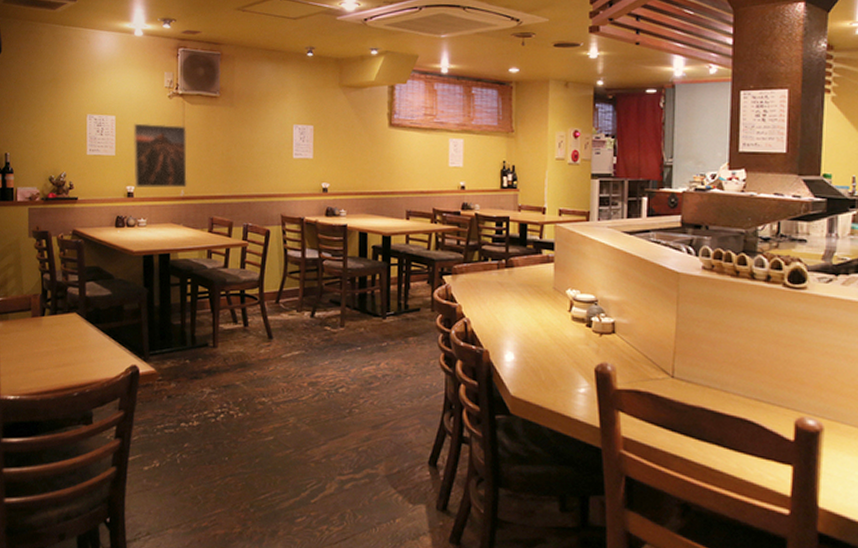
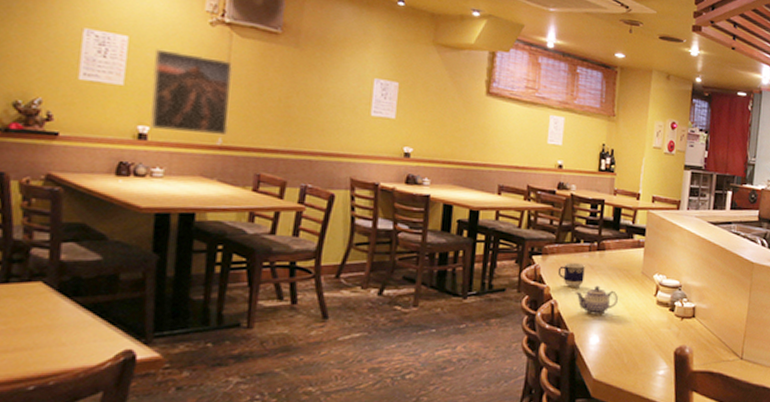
cup: none [468,281,496,305] -> present [557,263,586,288]
teapot: none [488,303,530,332] -> present [576,285,618,315]

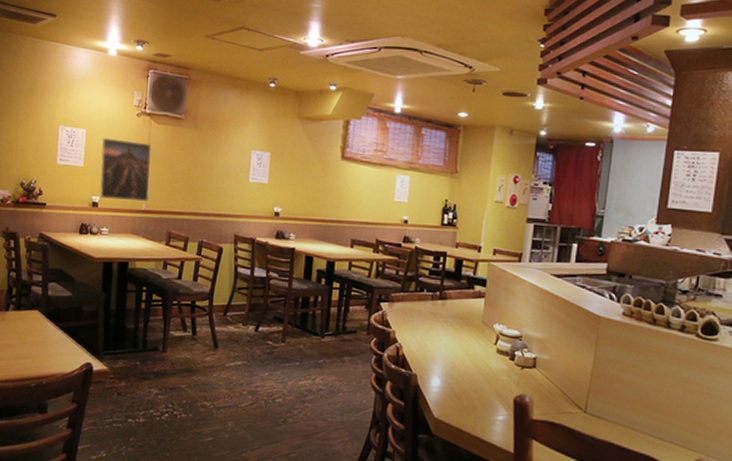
cup: present [557,263,586,288] -> none [402,310,429,333]
teapot: present [576,285,618,315] -> none [419,332,459,360]

